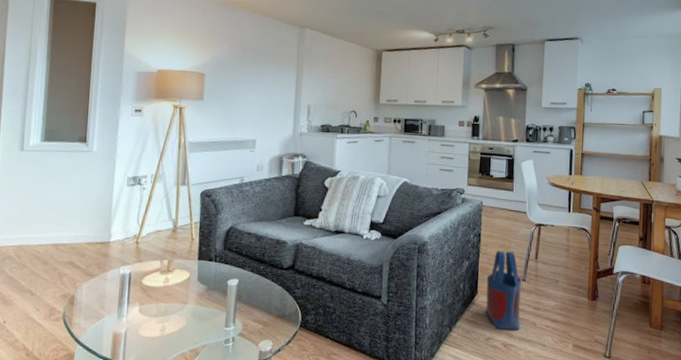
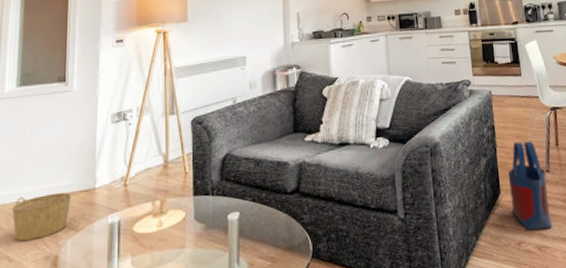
basket: none [34,241,89,280] -> present [11,192,72,242]

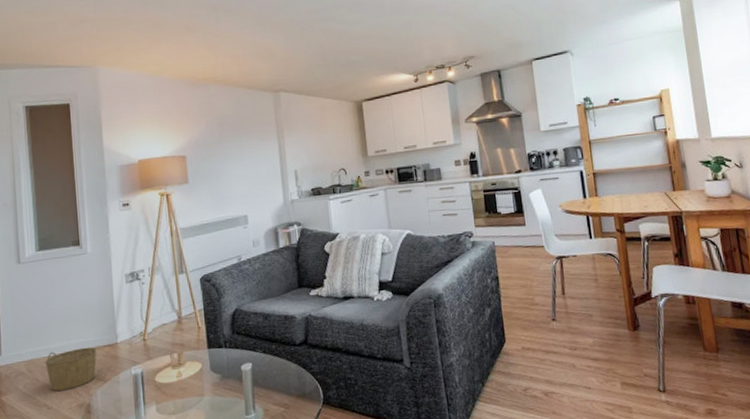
tote bag: present [507,141,552,231] -> none [512,290,559,378]

